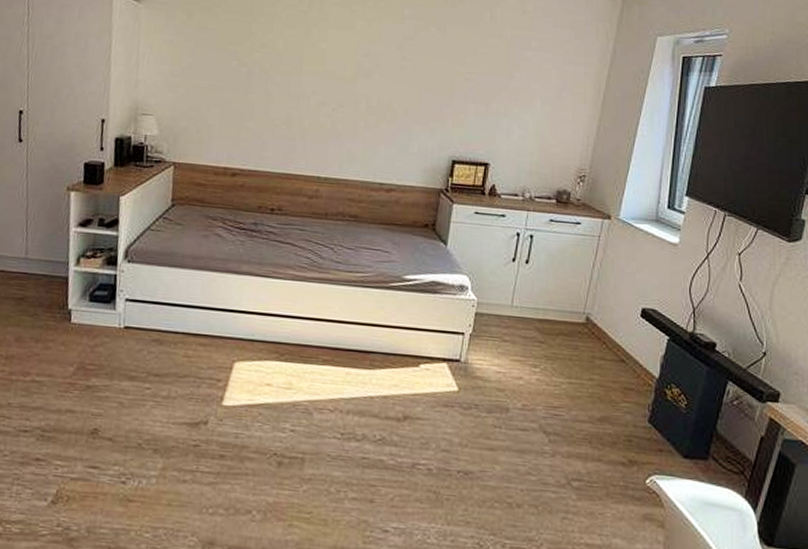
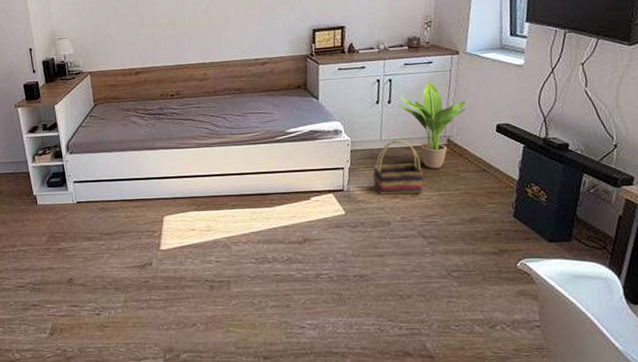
basket: none [496,308,555,379] -> present [373,140,424,195]
potted plant: none [538,245,612,351] -> present [399,81,466,169]

